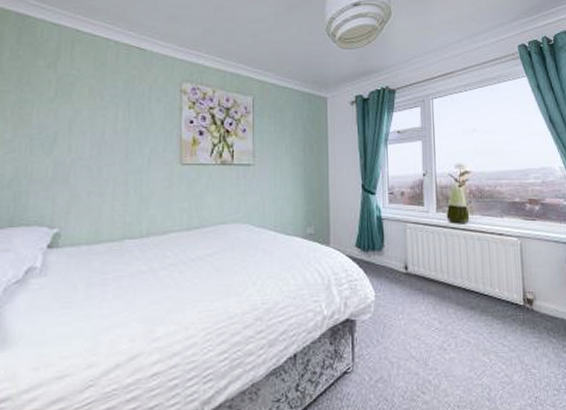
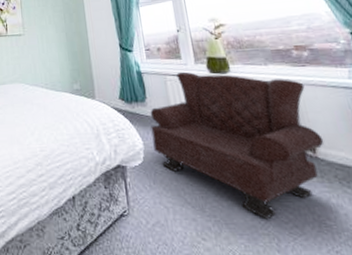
armchair: none [385,219,541,371] -> present [150,71,324,220]

